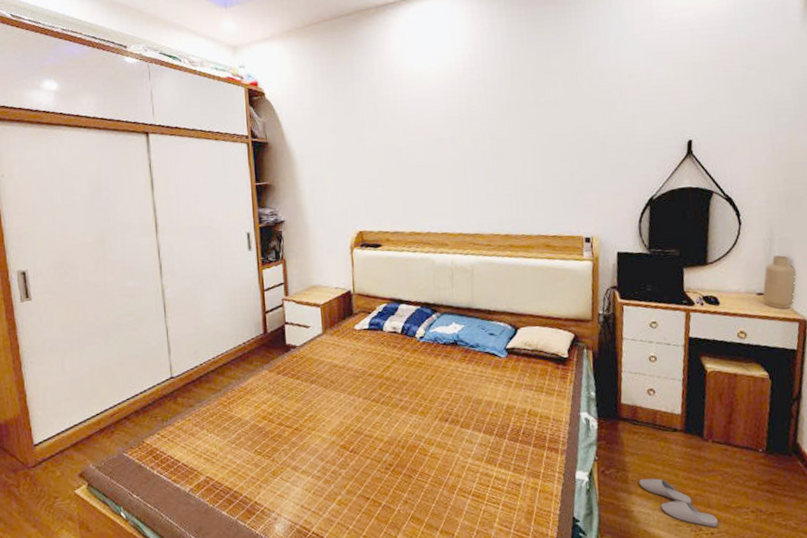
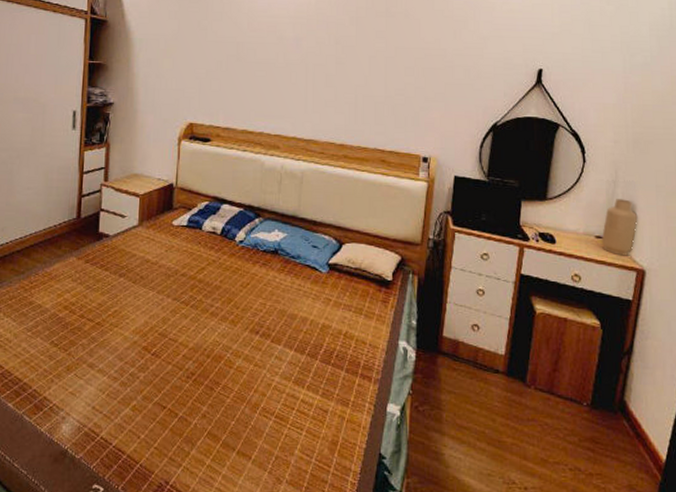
slippers: present [639,478,718,527] -> none [453,421,533,482]

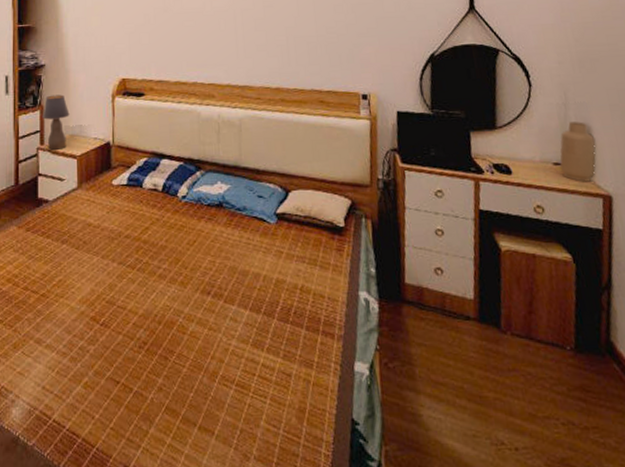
table lamp: none [107,133,135,187] -> present [42,94,70,150]

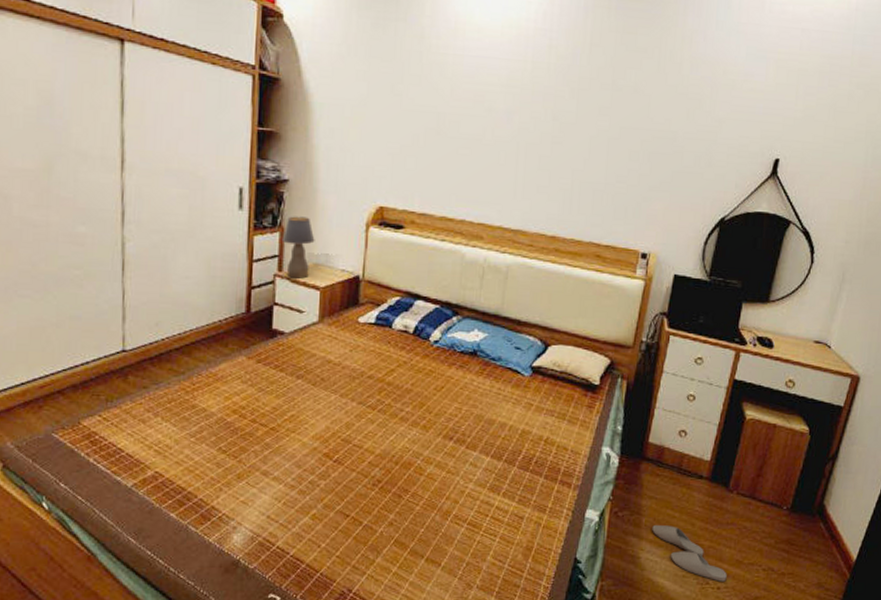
slippers: none [427,376,523,441] -> present [652,525,727,582]
vase: present [560,122,596,182] -> none [819,303,860,362]

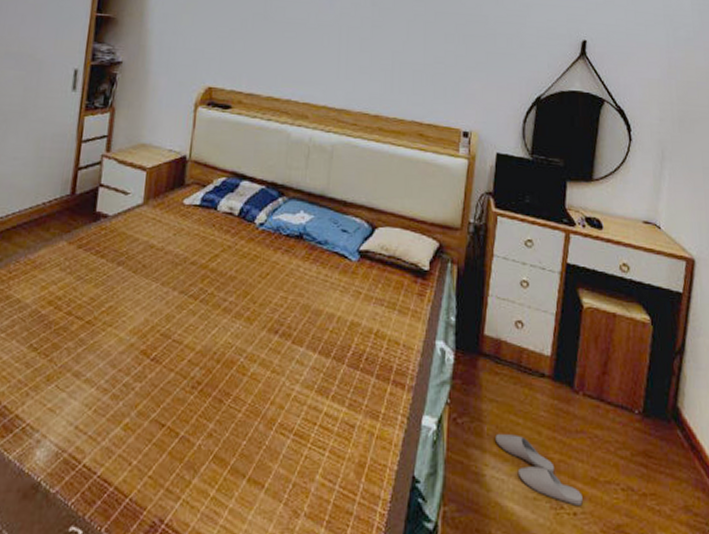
table lamp: present [281,216,315,279] -> none [111,96,145,159]

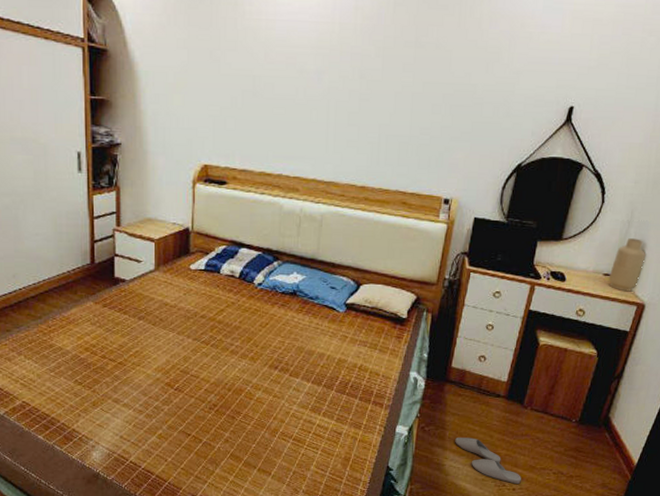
vase: none [649,181,686,244] -> present [608,238,646,292]

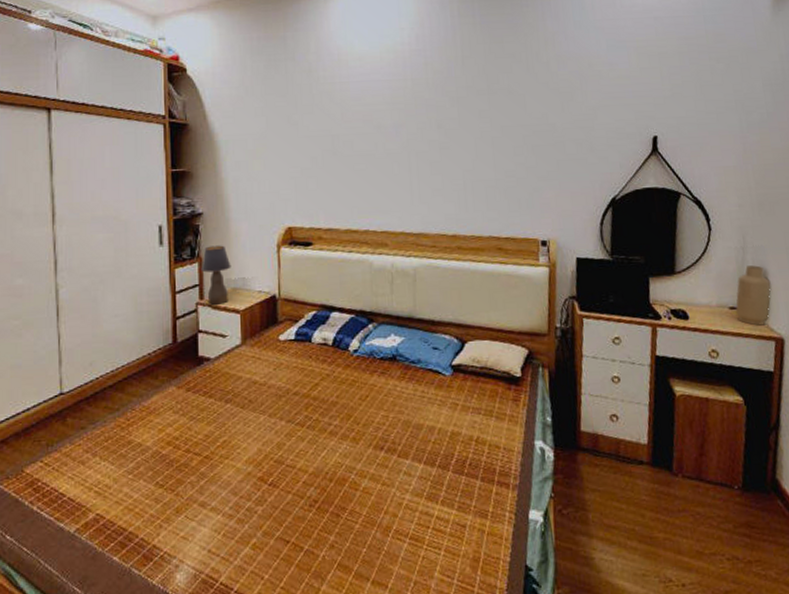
table lamp: none [118,176,148,232] -> present [201,245,231,305]
slippers: present [455,438,521,484] -> none [600,519,690,578]

